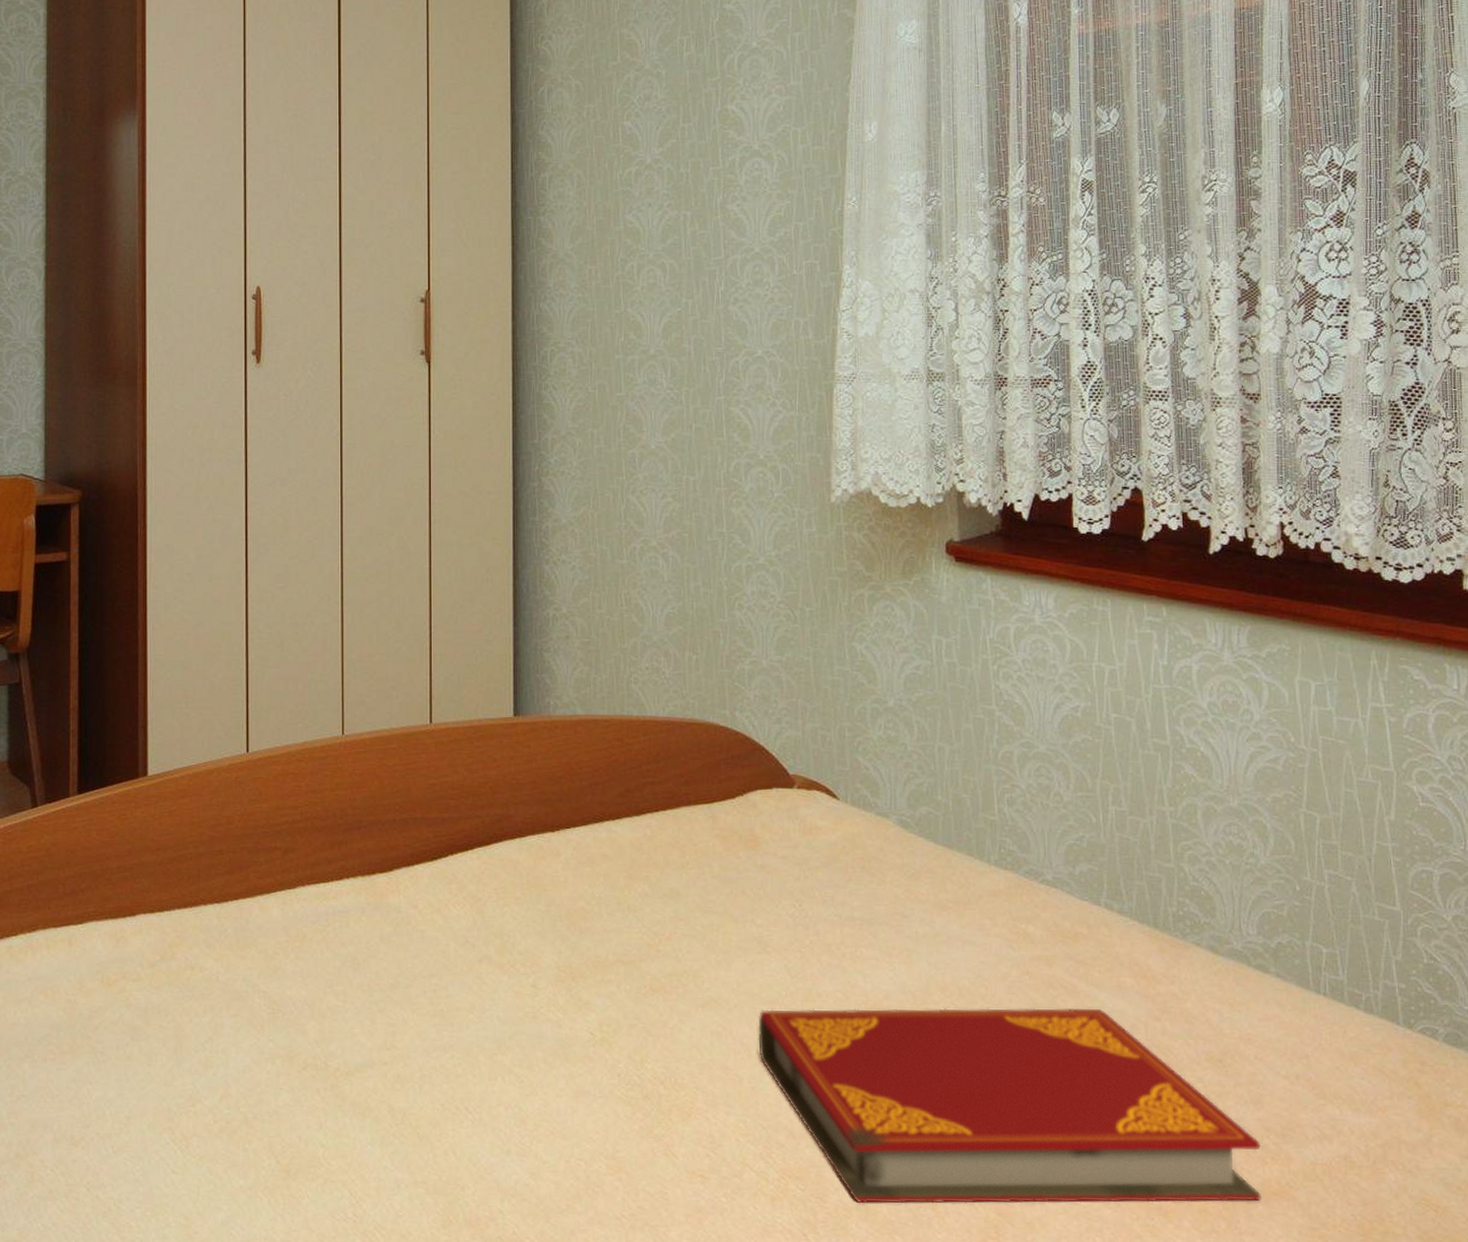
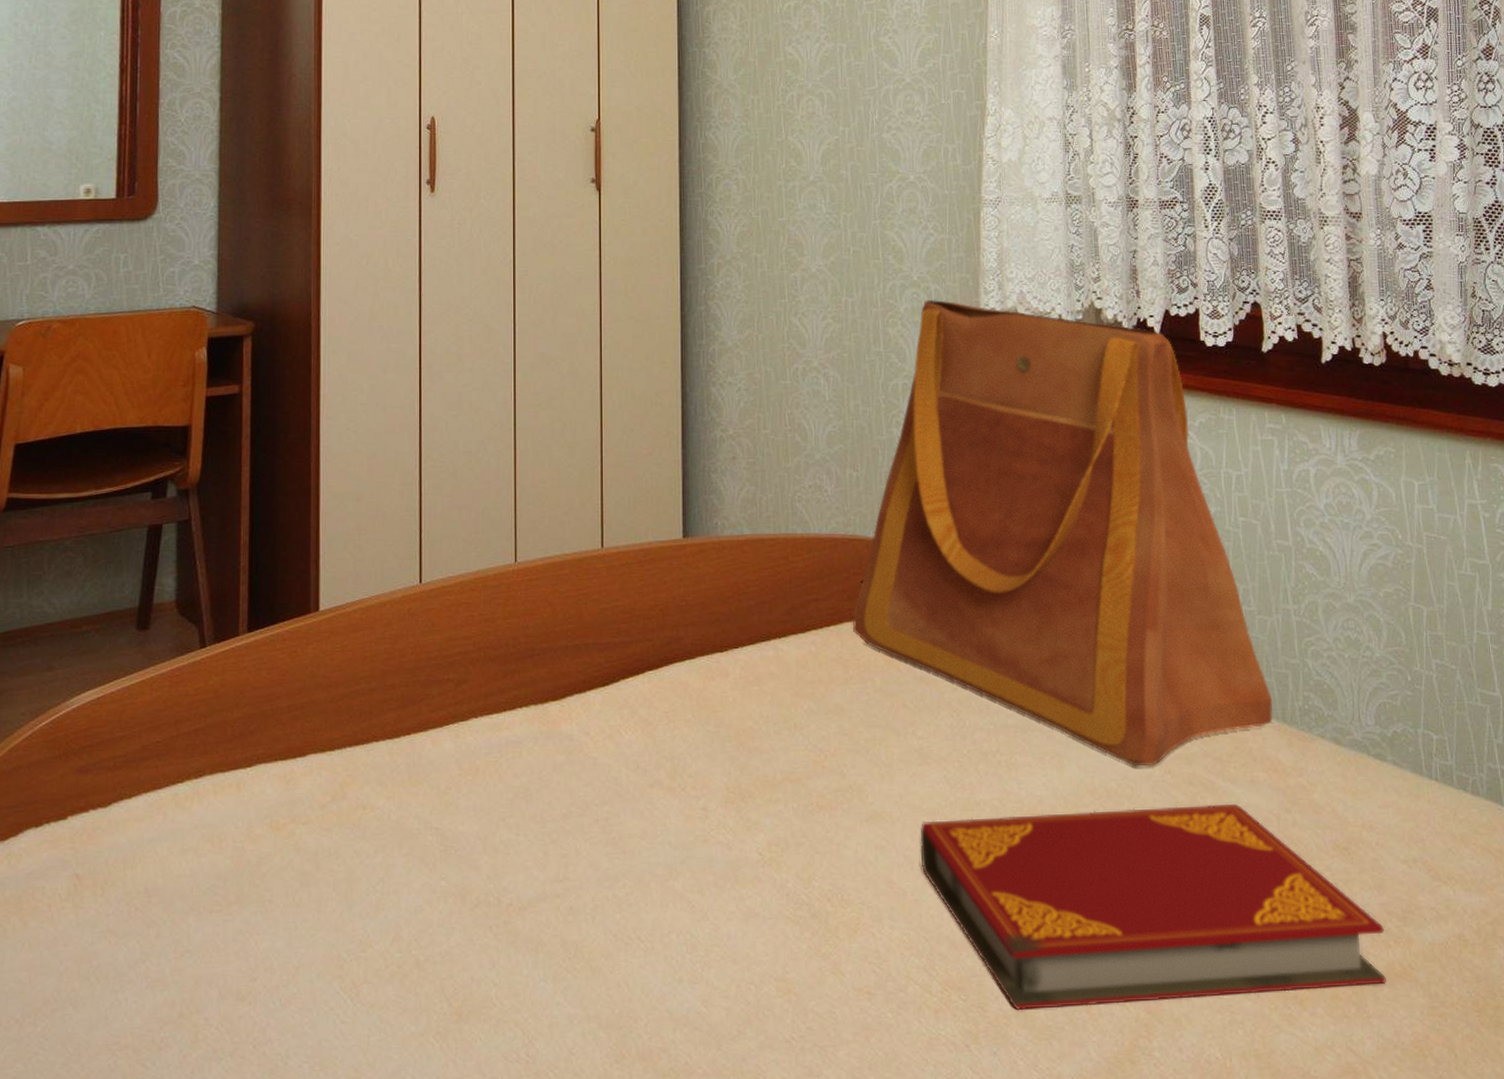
tote bag: none [690,479,1144,966] -> present [853,299,1273,766]

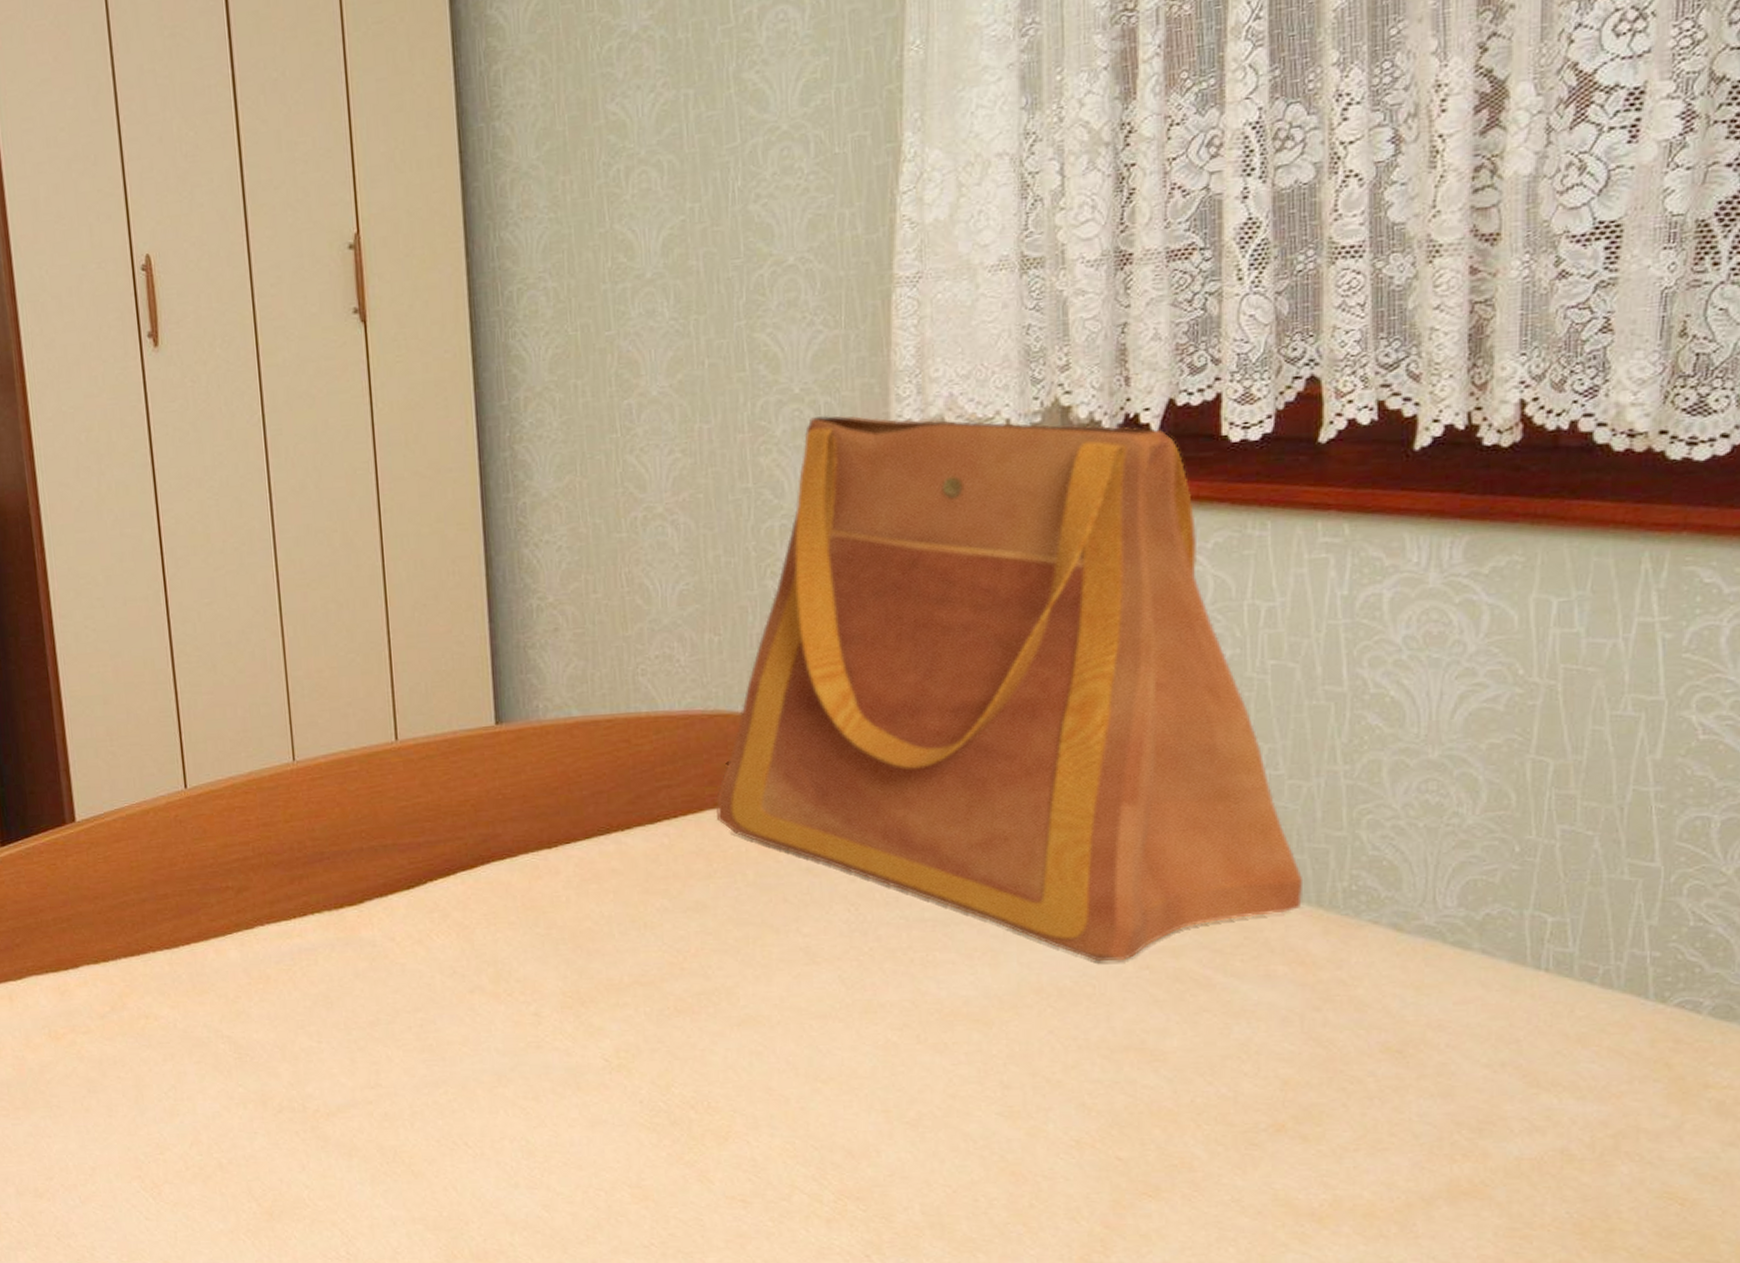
hardback book: present [920,803,1387,1011] -> none [806,1001,1449,1222]

